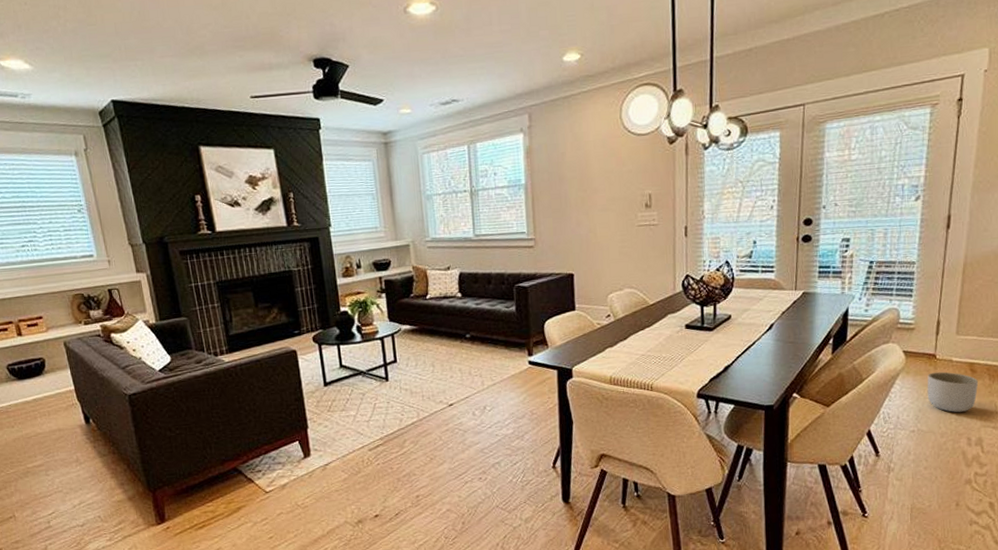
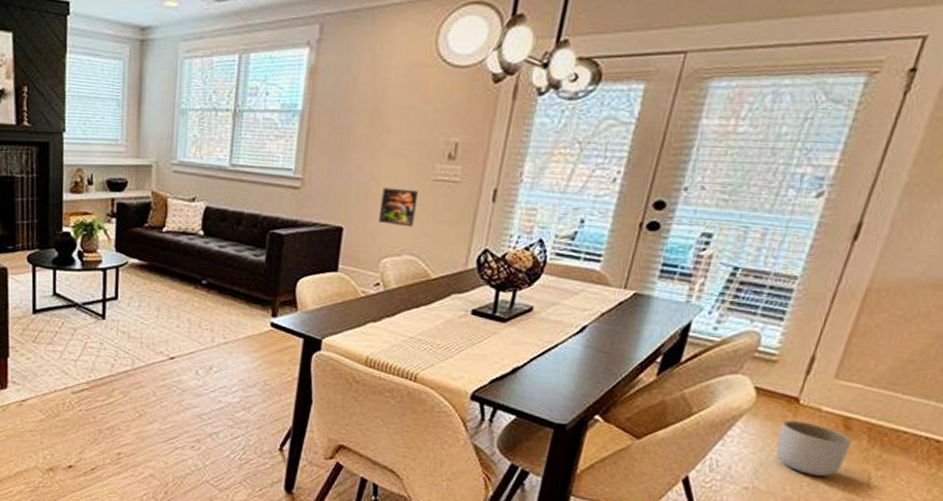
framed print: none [599,236,629,266] -> present [378,187,419,227]

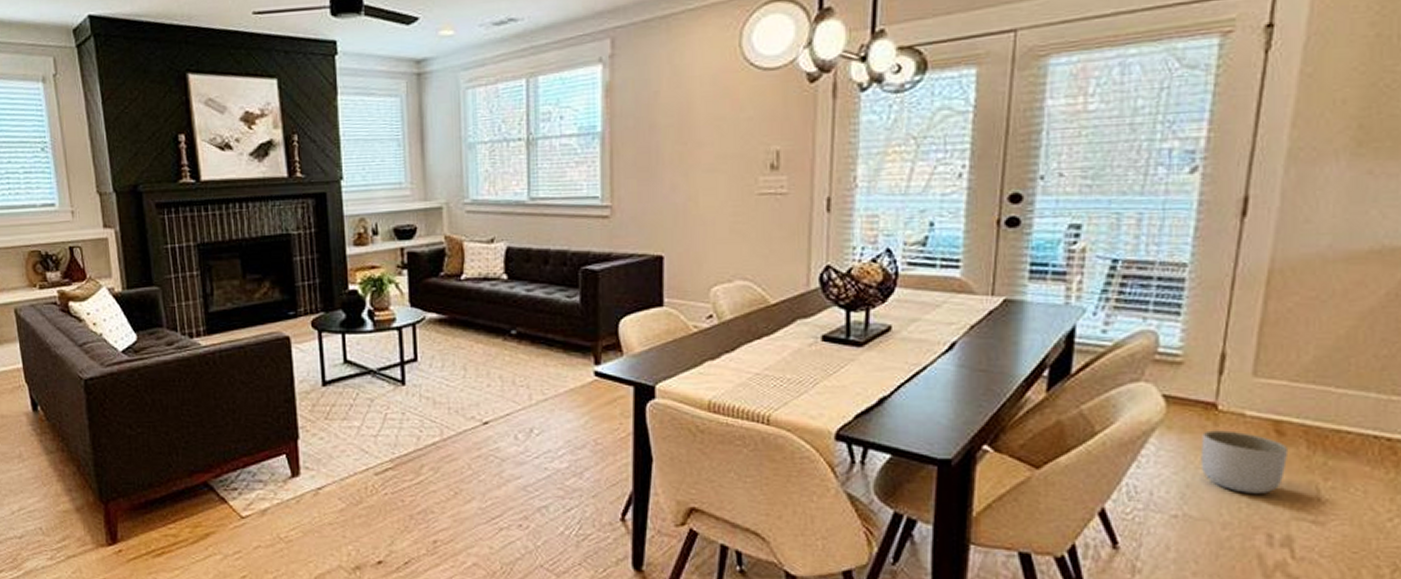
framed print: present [378,187,419,227] -> none [701,207,743,249]

